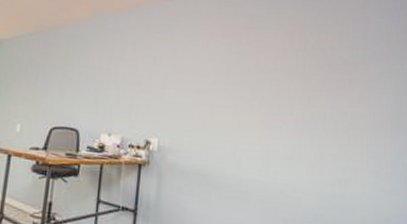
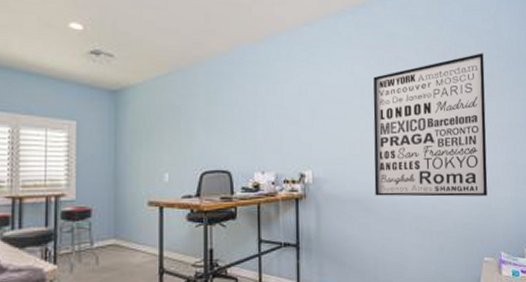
wall art: none [220,41,349,188] -> present [373,53,488,197]

